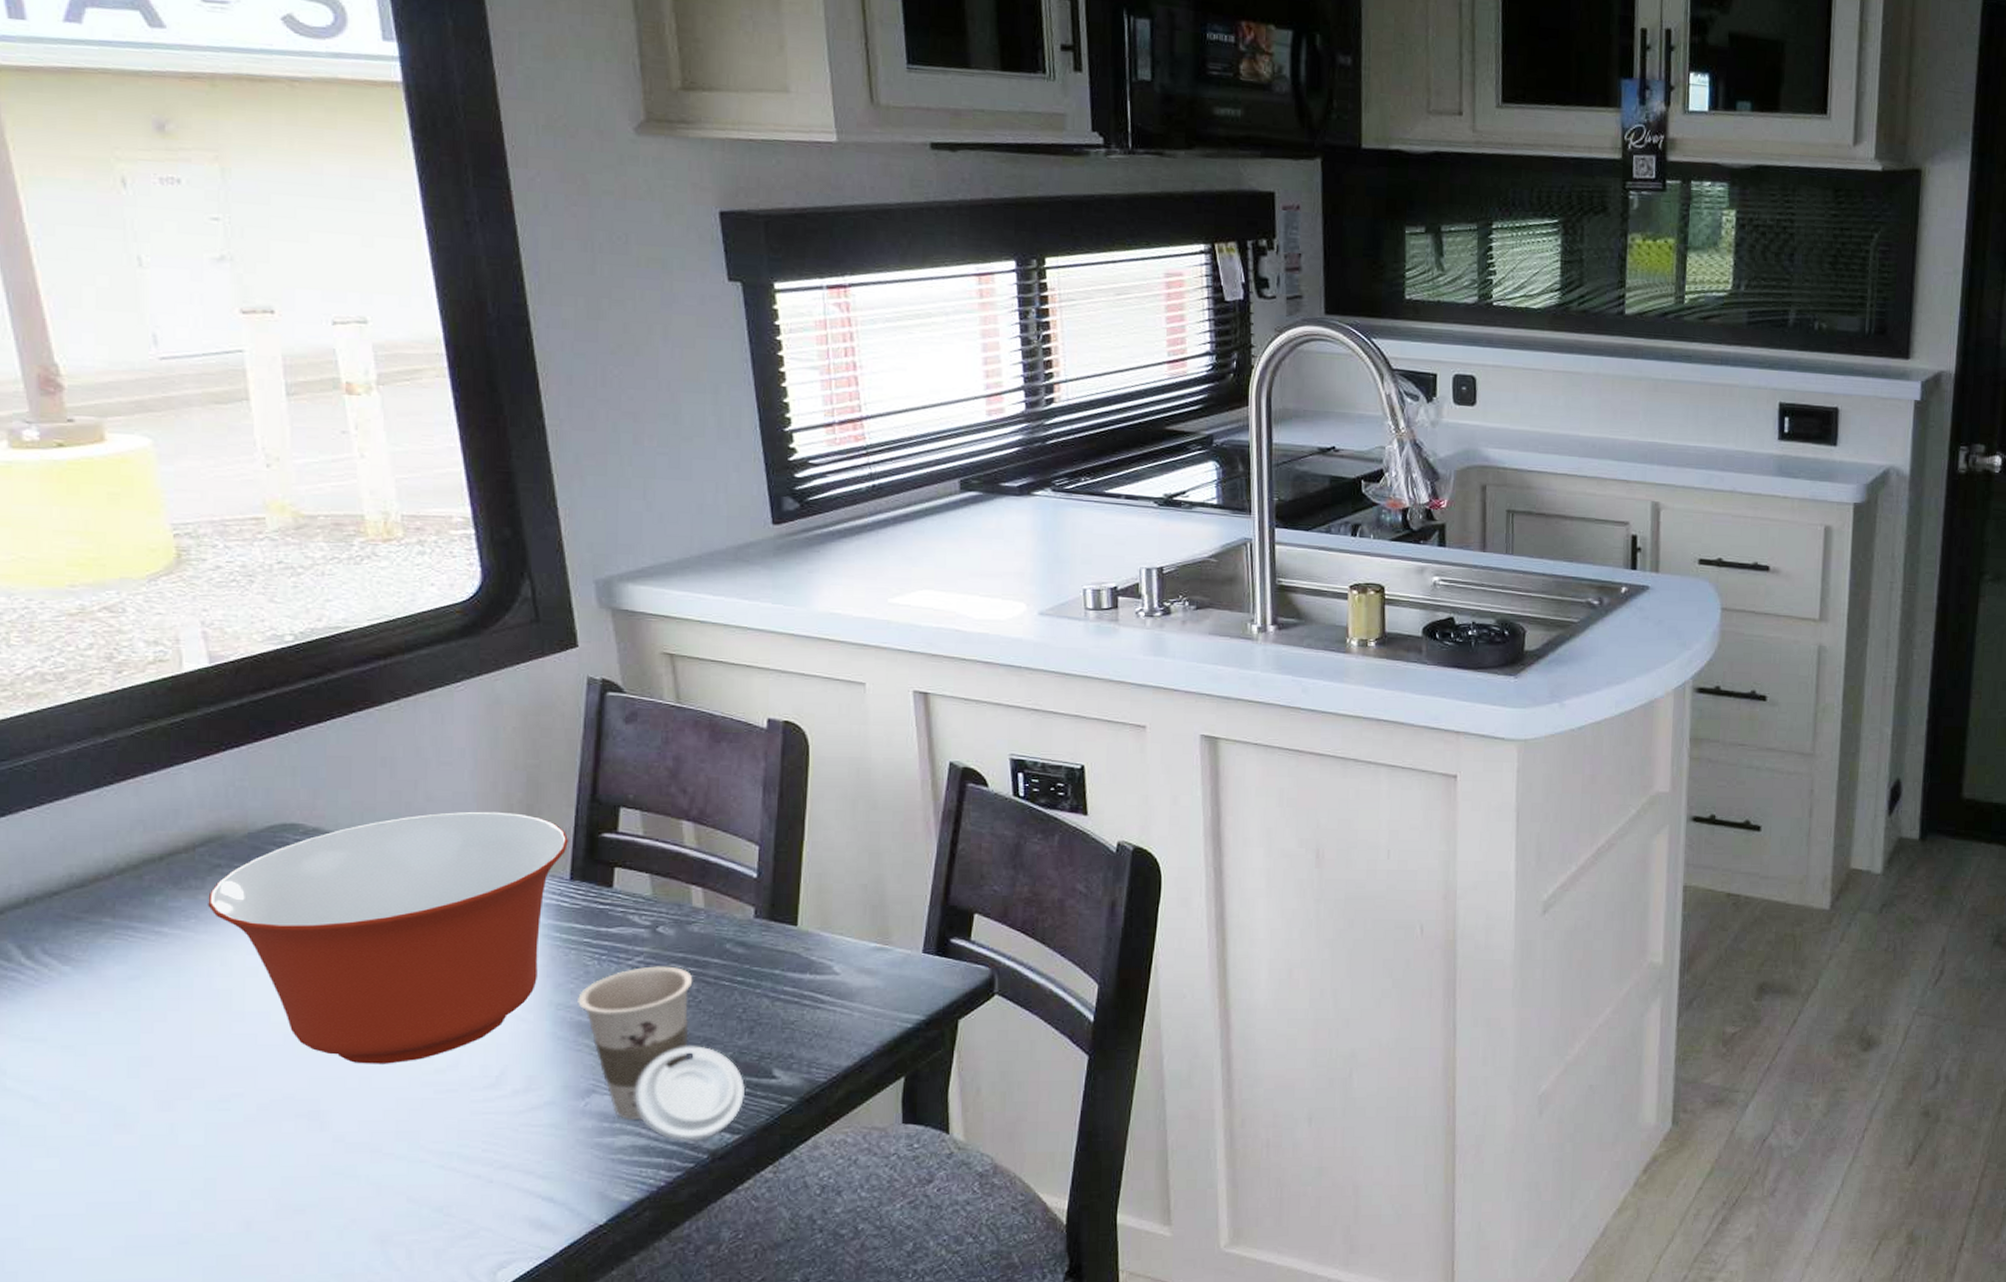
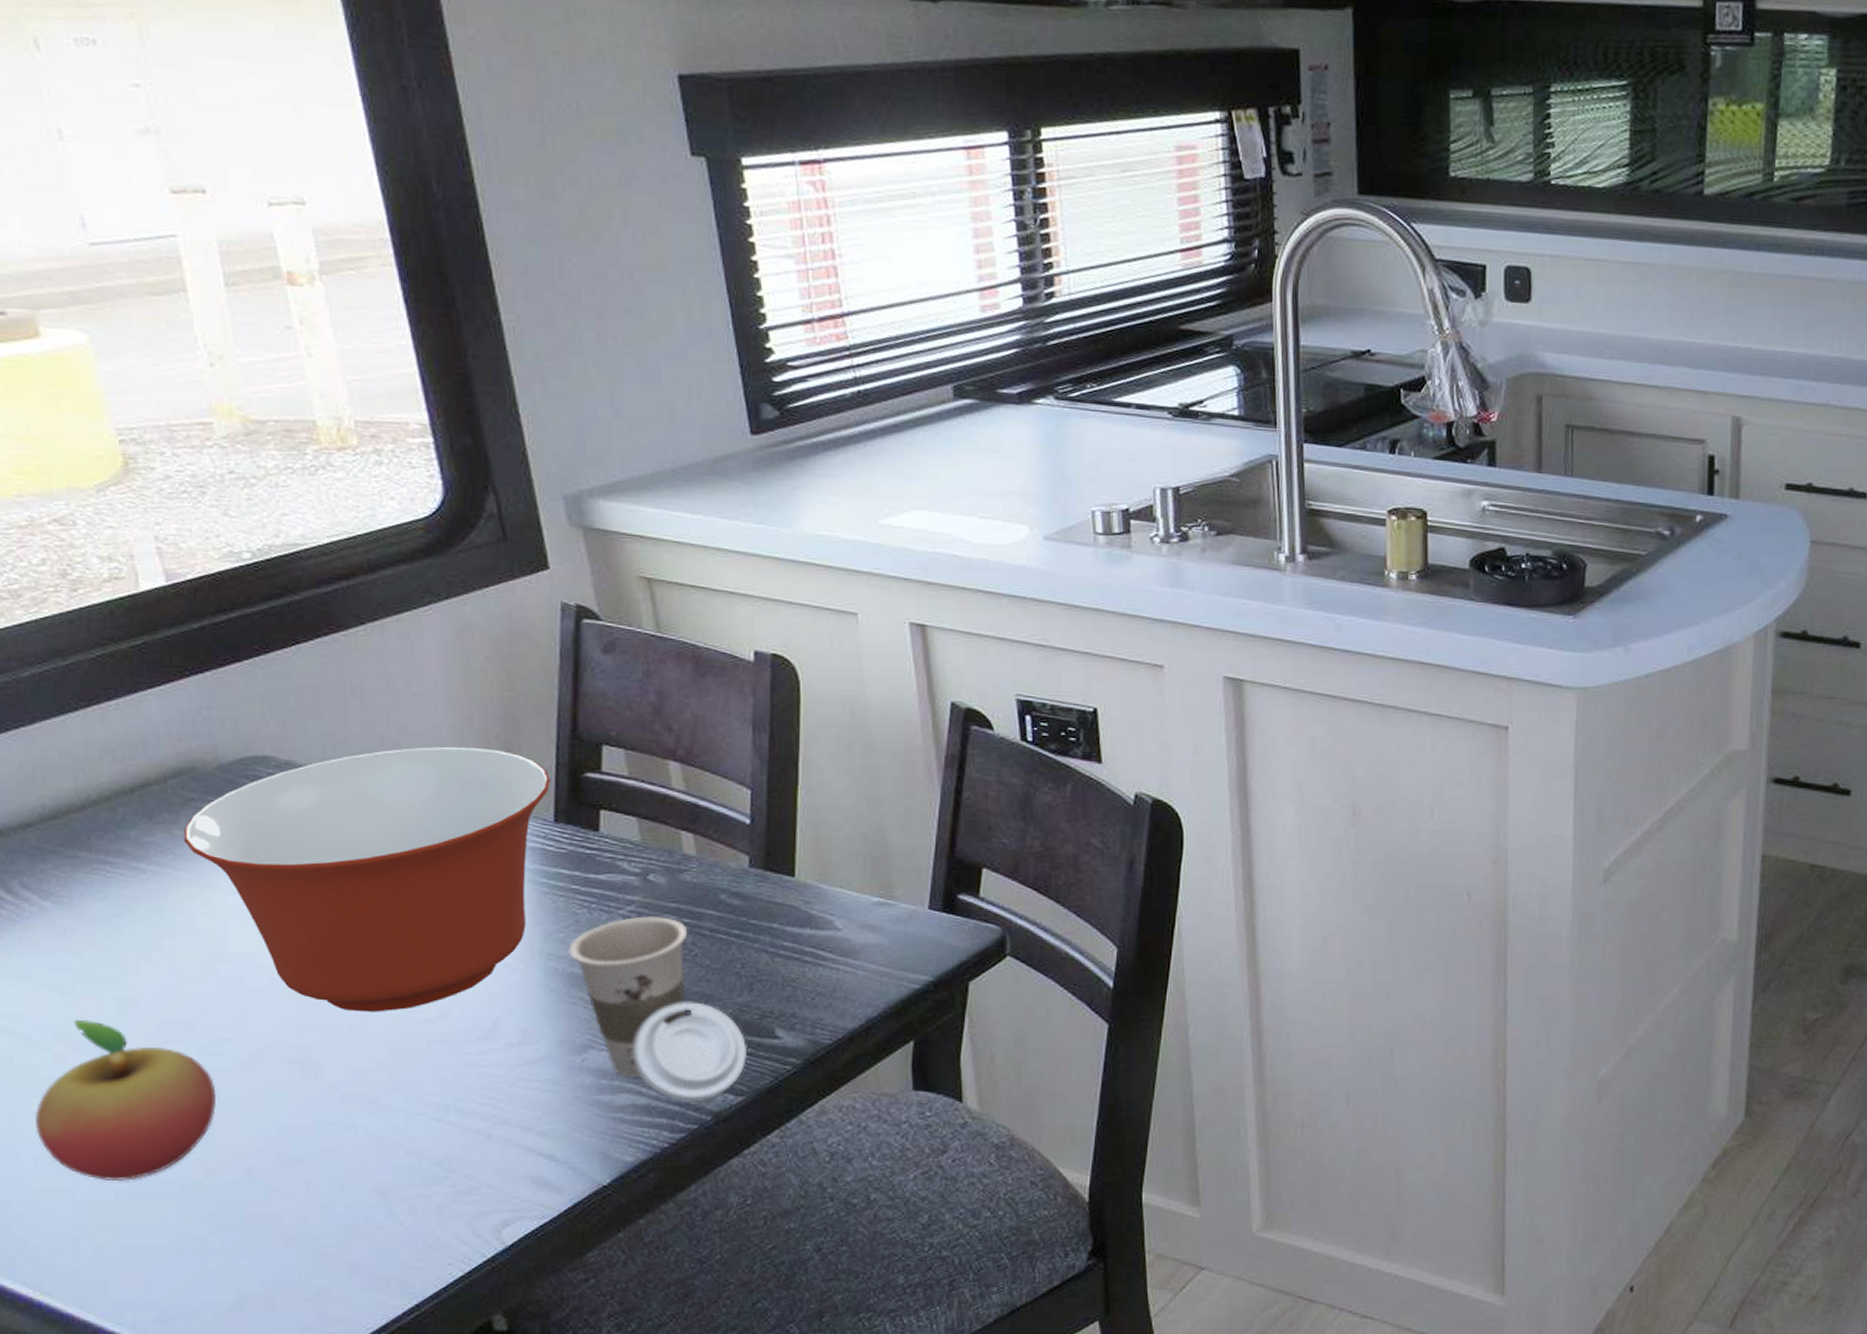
fruit: none [37,1079,222,1238] -> present [35,1019,217,1182]

